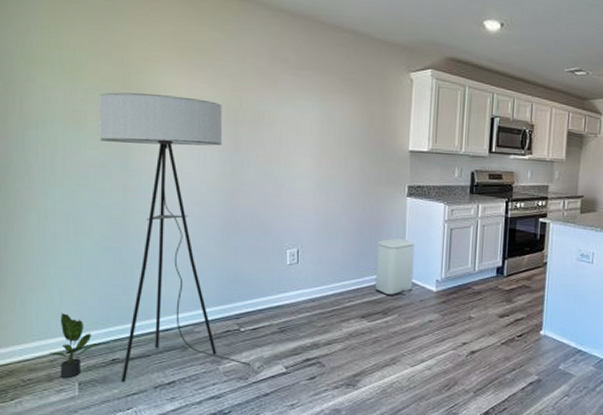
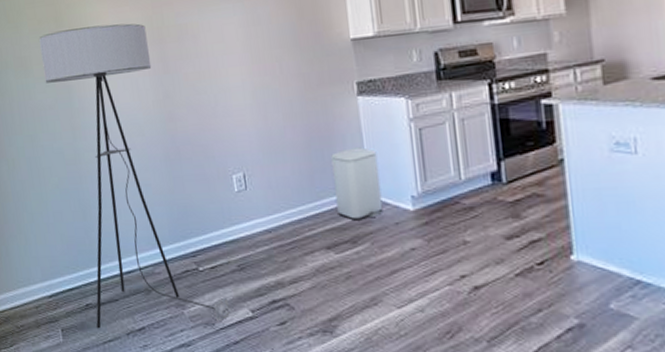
potted plant: present [49,313,97,379] -> none [34,259,71,325]

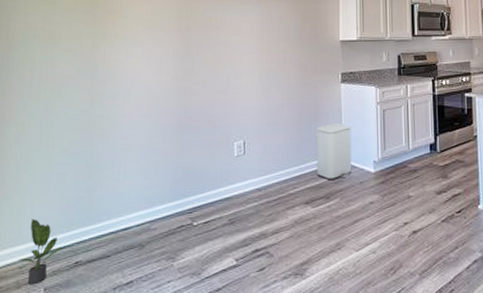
potted plant: none [34,259,71,325] -> present [19,219,62,285]
floor lamp: present [39,23,231,329] -> none [71,11,218,286]

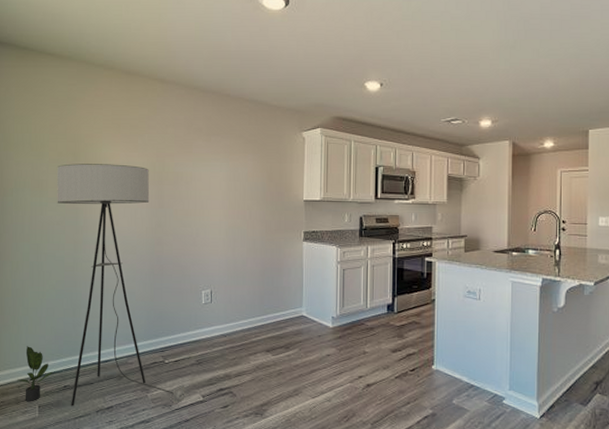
floor lamp: none [71,11,218,286] -> present [57,163,186,407]
pedal bin: present [316,123,352,181] -> none [278,278,312,332]

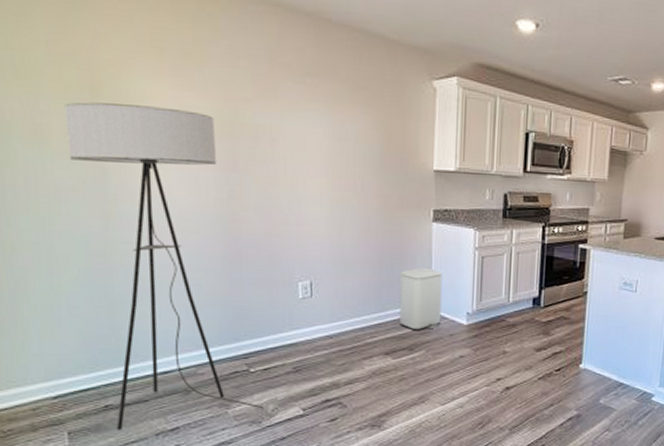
potted plant: present [17,346,53,402] -> none [30,356,85,428]
pedal bin: none [278,278,312,332] -> present [400,267,443,331]

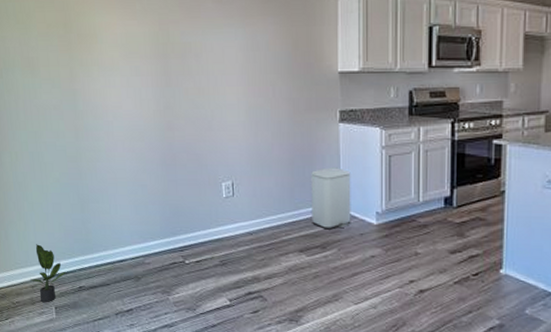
potted plant: none [30,356,85,428] -> present [30,244,66,303]
floor lamp: present [65,102,281,430] -> none [48,35,211,308]

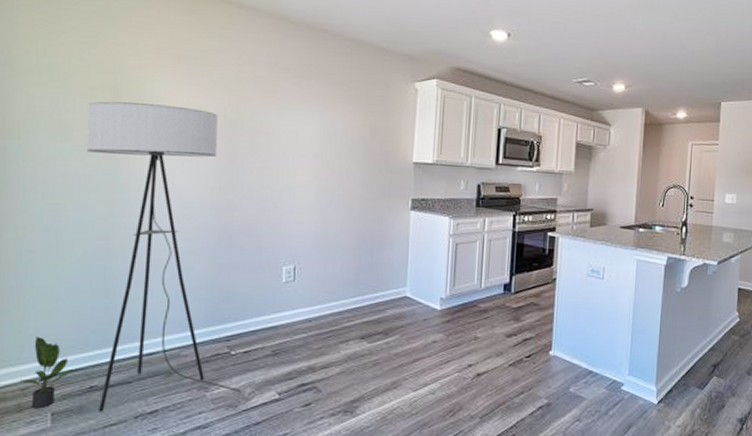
floor lamp: none [48,35,211,308] -> present [86,101,258,412]
pedal bin: present [311,167,351,230] -> none [376,253,419,316]

